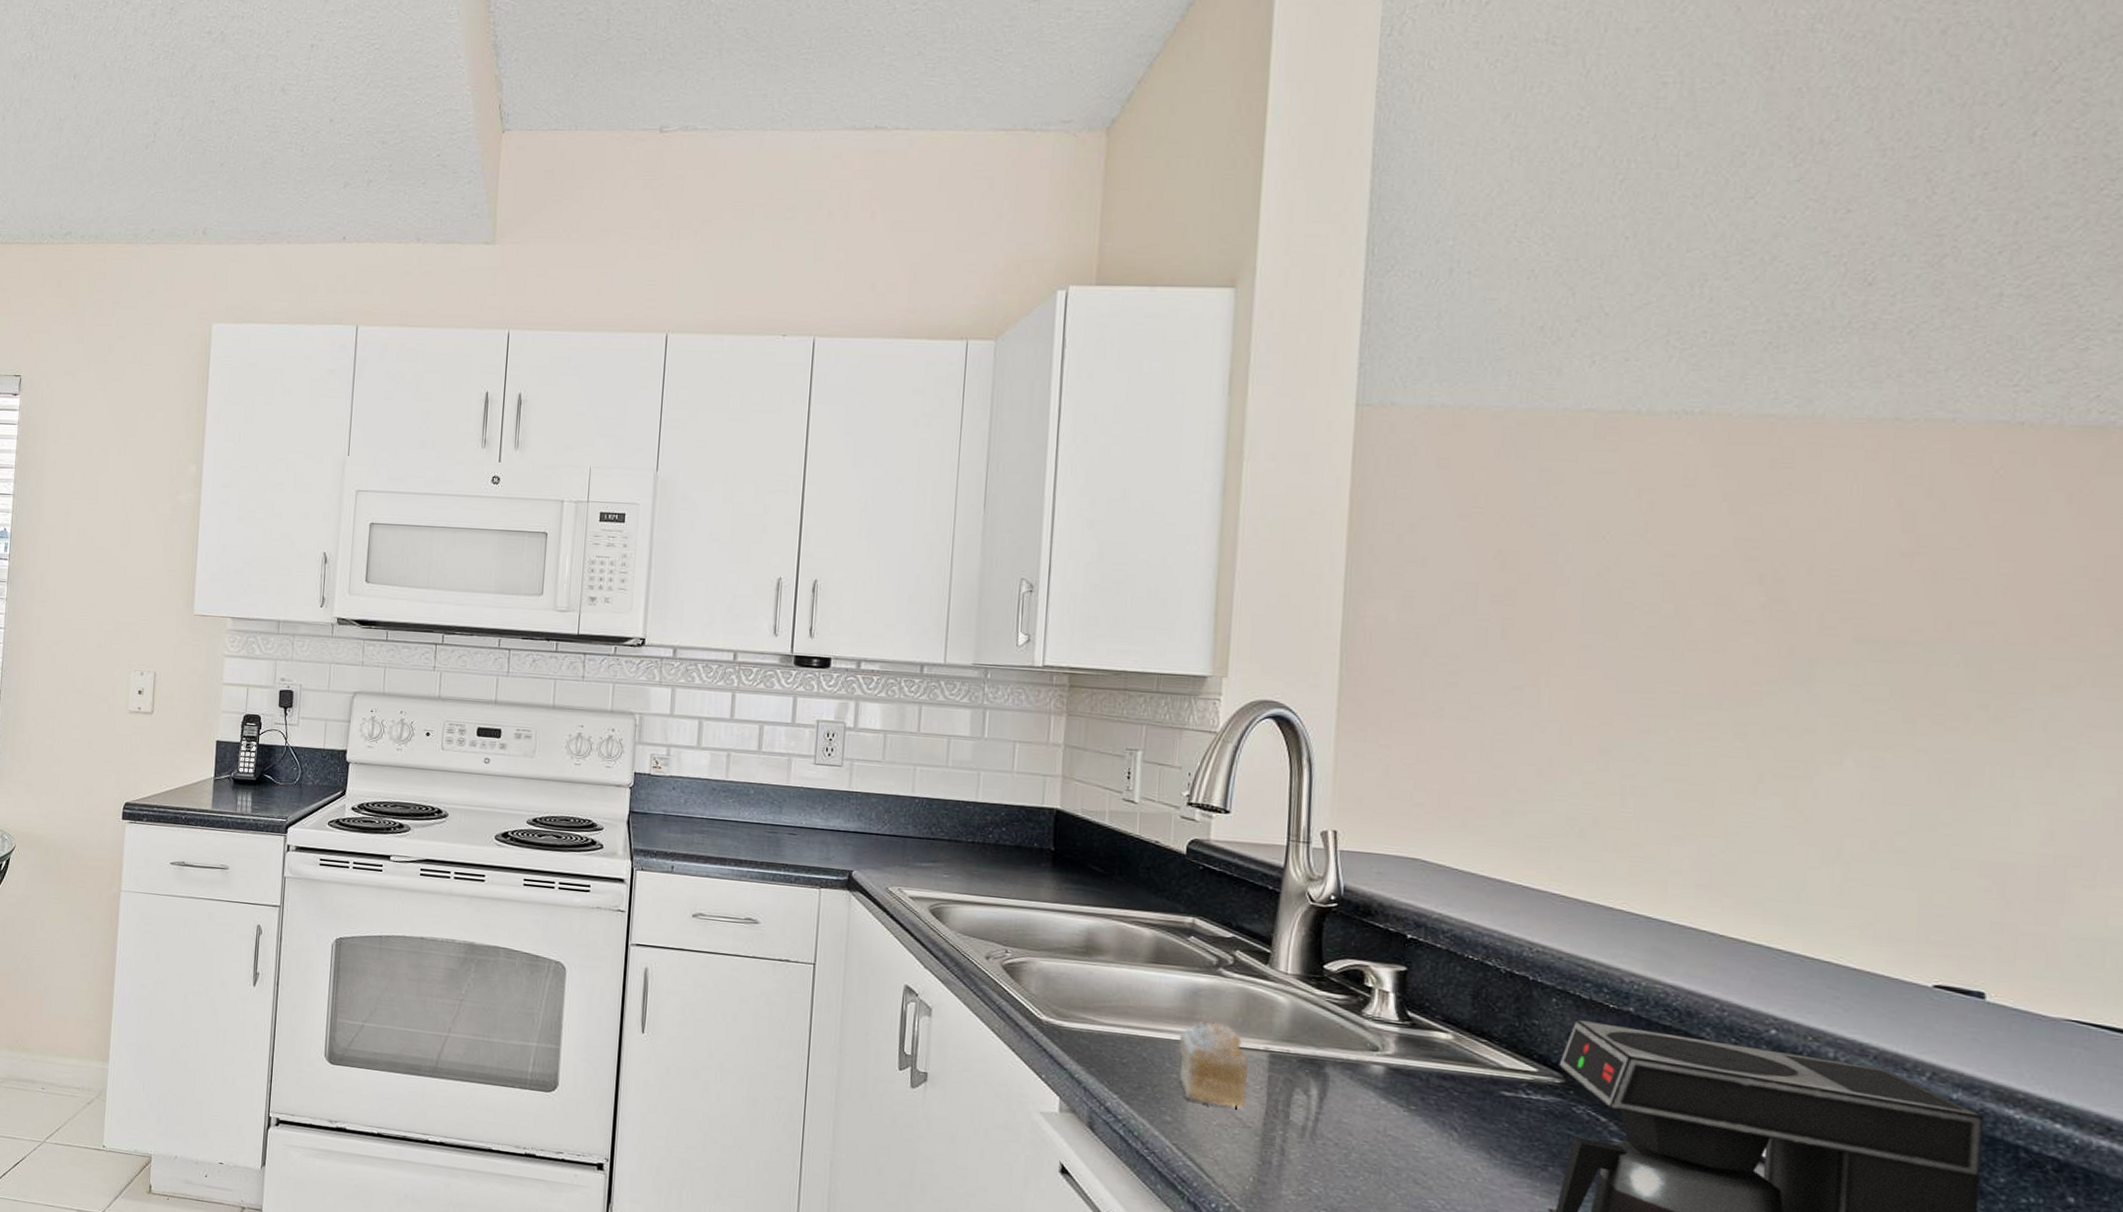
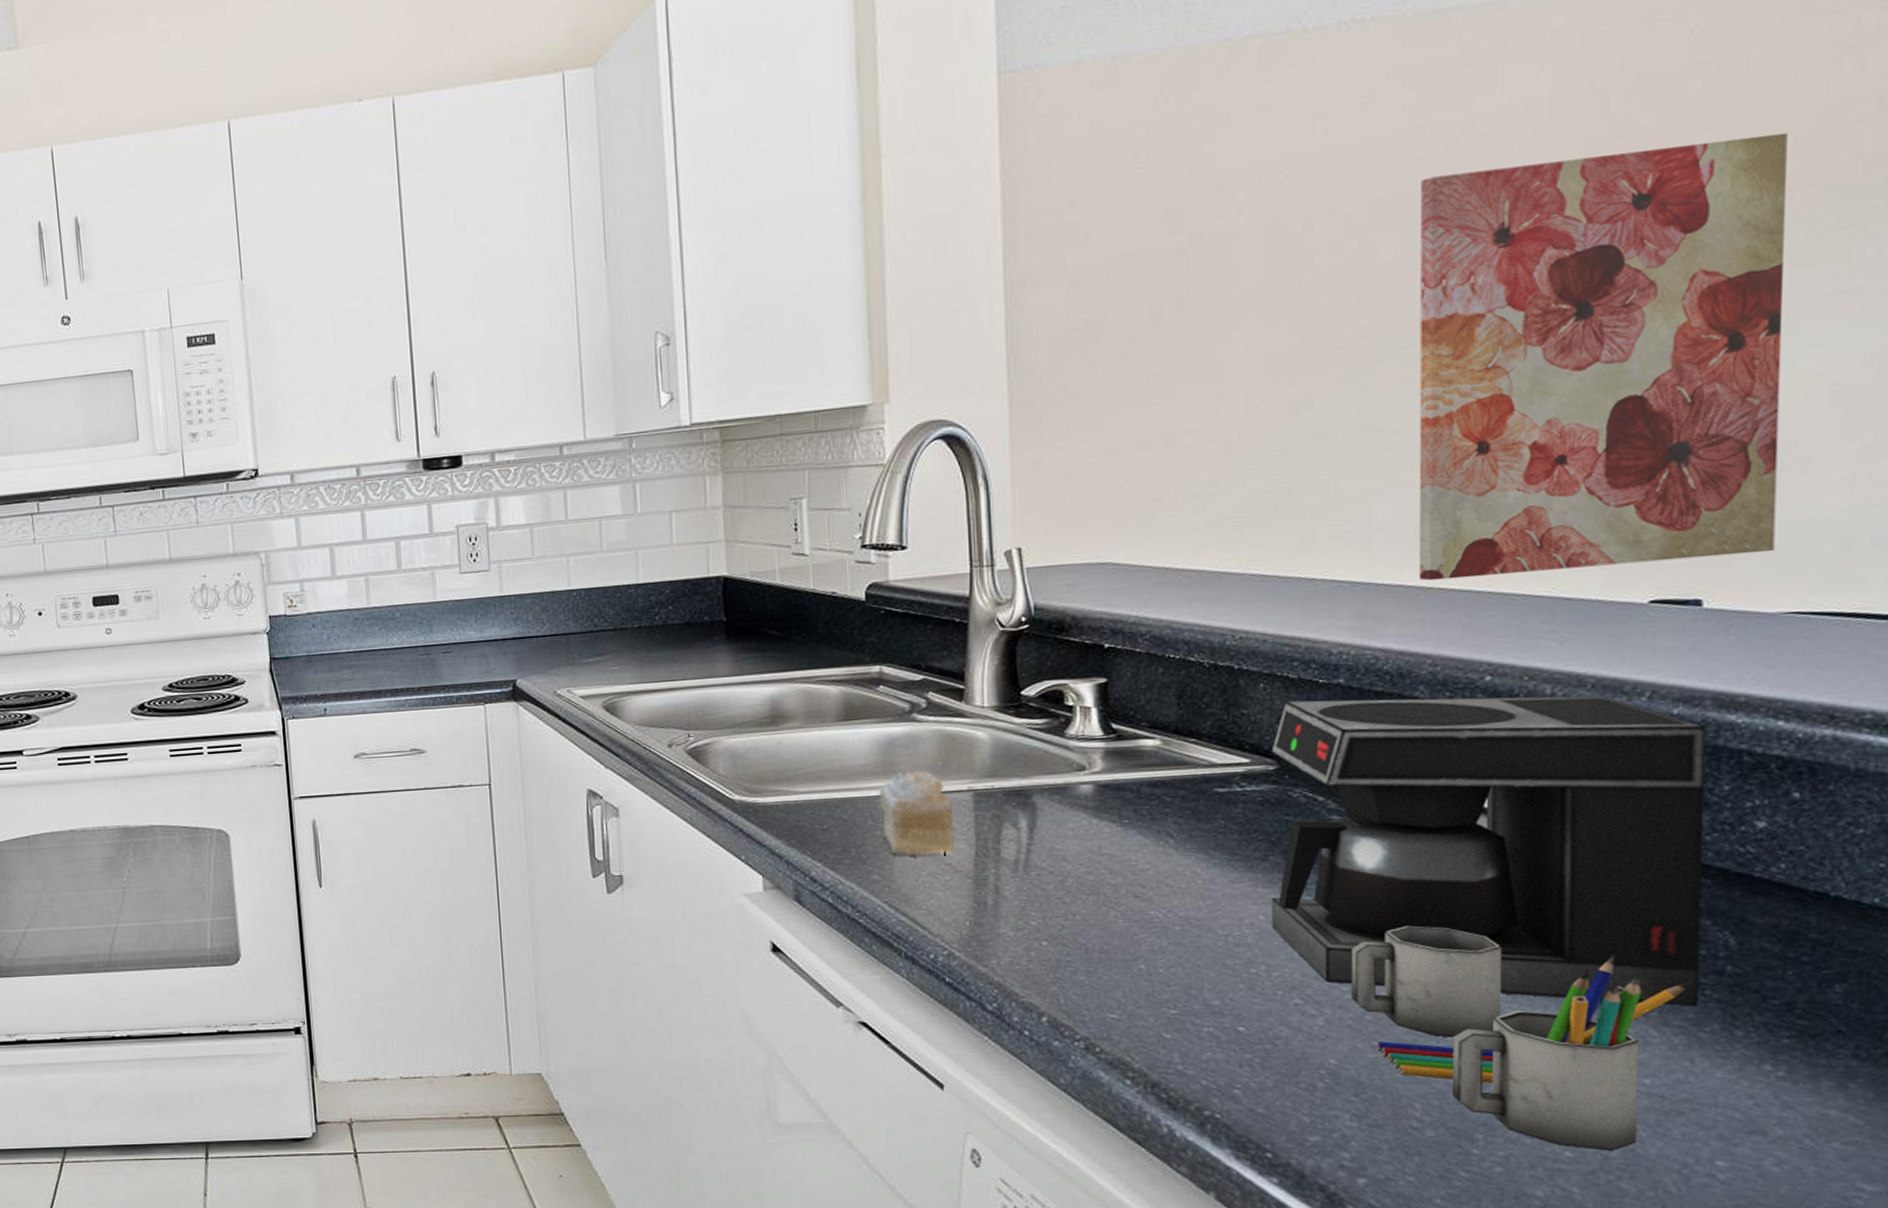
wall art: none [1712,560,2082,959] -> present [1418,132,1788,581]

